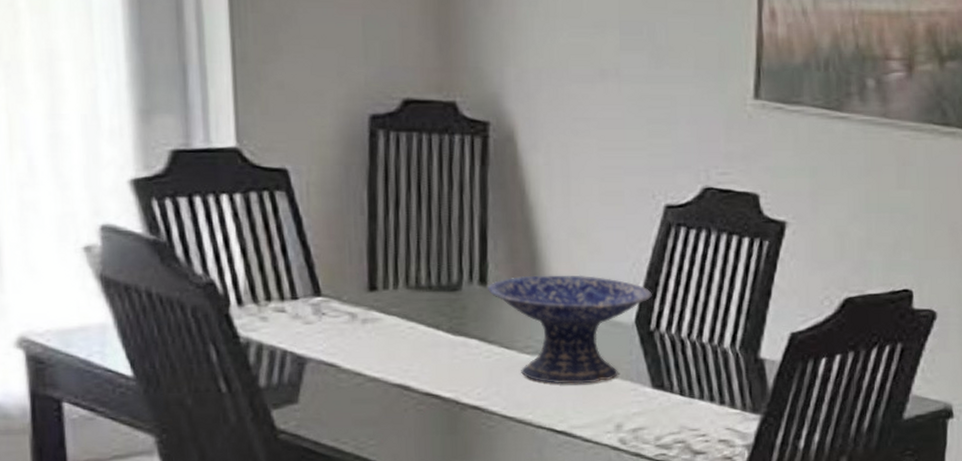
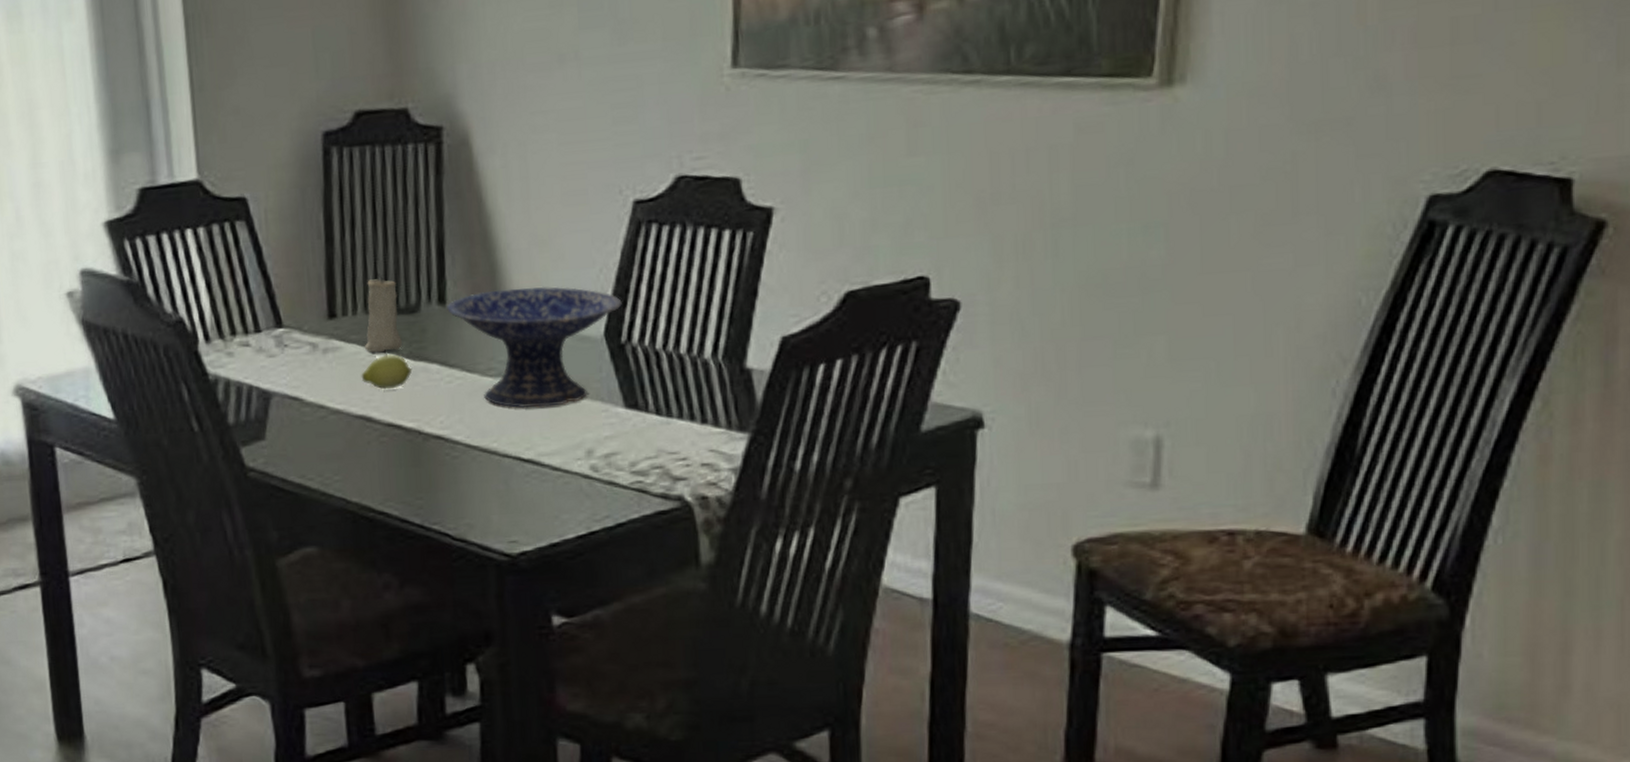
fruit: none [400,328,452,361] -> present [361,354,413,390]
candle: none [405,252,444,326] -> present [365,273,403,353]

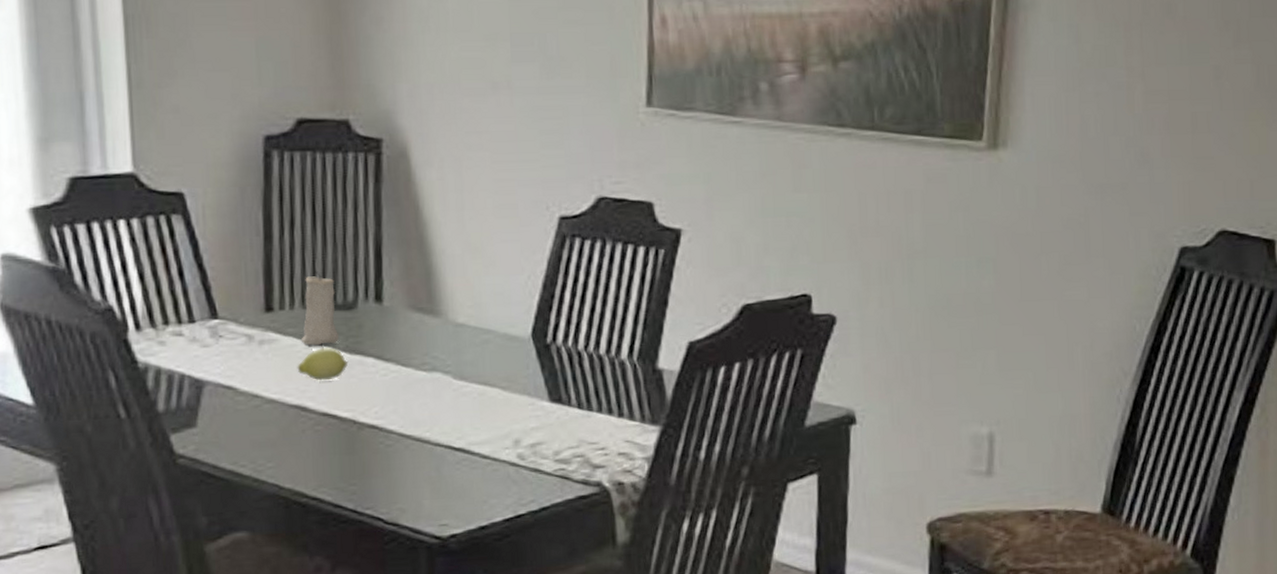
decorative bowl: present [447,286,622,409] -> none [383,289,548,401]

